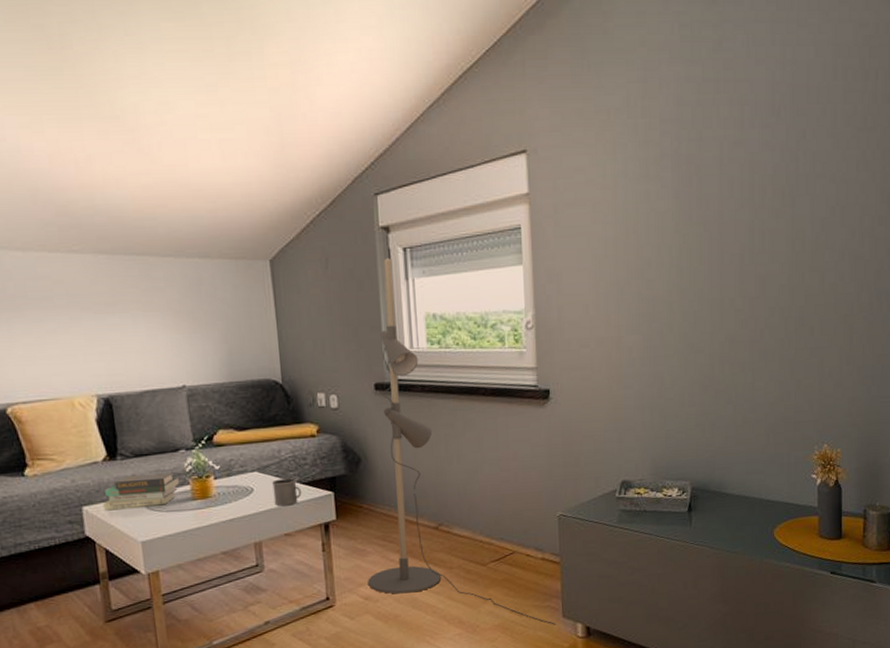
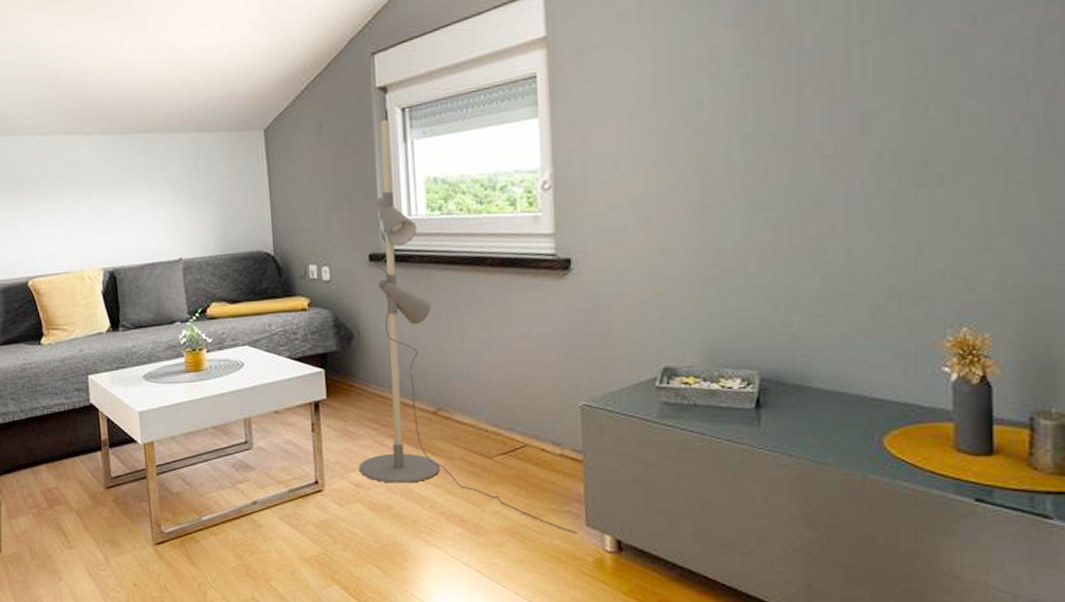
books: present [103,472,179,511] -> none [106,344,174,380]
mug: present [272,478,302,506] -> none [262,353,292,382]

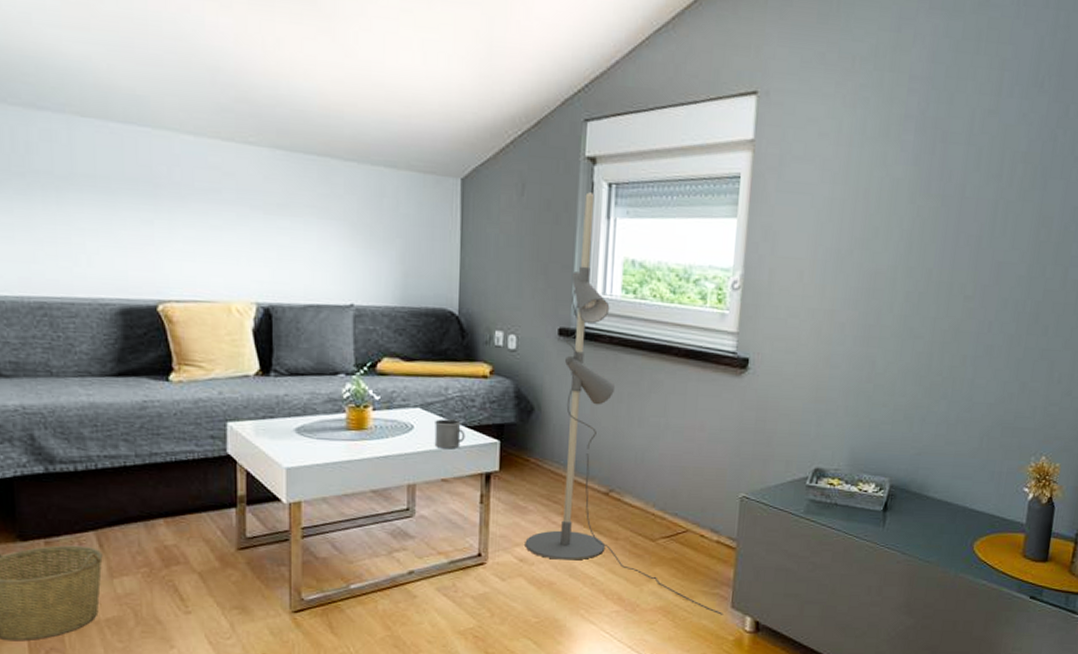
mug: none [262,353,292,382] -> present [434,419,466,449]

